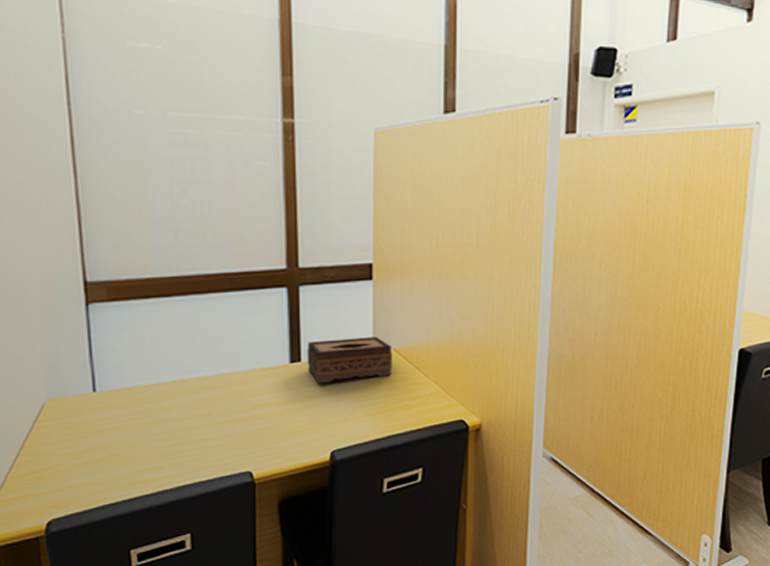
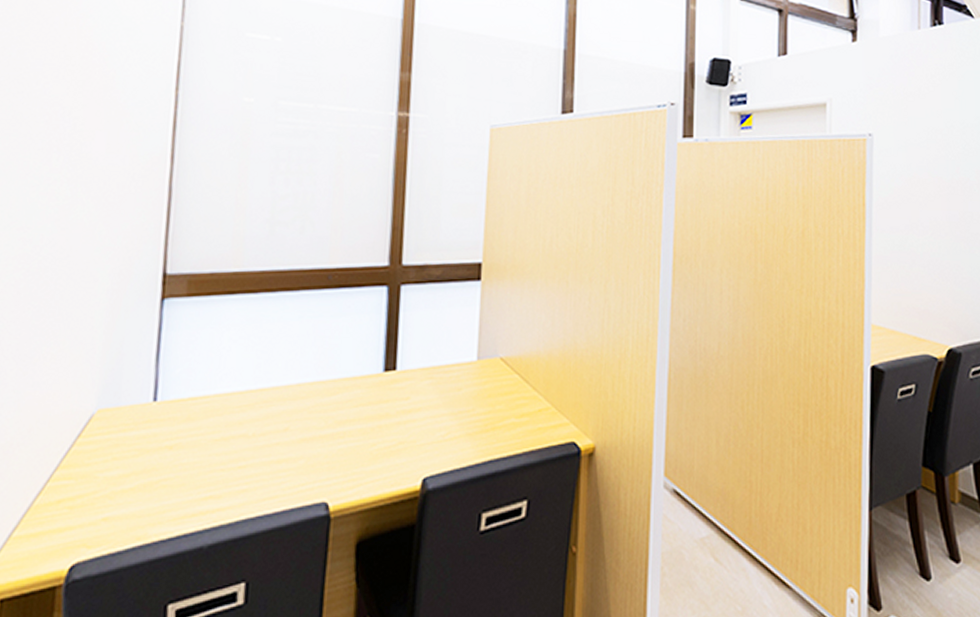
tissue box: present [307,337,393,384] -> none [403,343,499,396]

